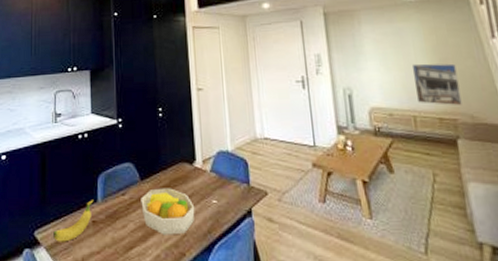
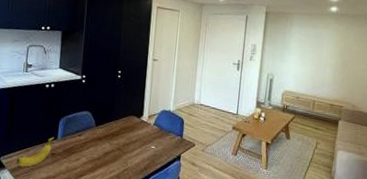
fruit bowl: present [141,188,195,235] -> none [93,133,137,169]
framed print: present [411,63,462,106] -> none [319,62,352,97]

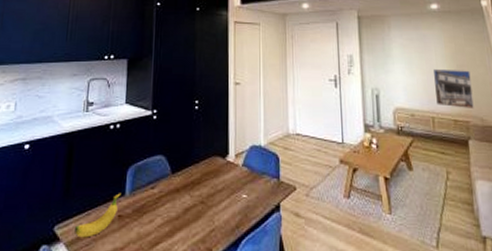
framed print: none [319,62,352,97] -> present [432,68,474,110]

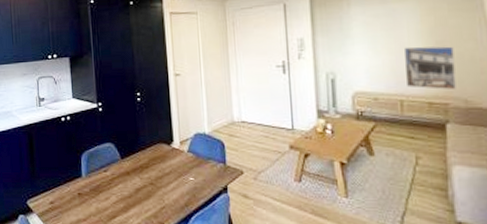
banana: present [75,193,121,238] -> none [44,175,79,210]

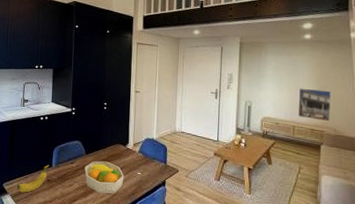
banana: none [44,175,79,210] -> present [17,165,49,193]
fruit bowl: none [122,166,173,207] -> present [84,161,124,194]

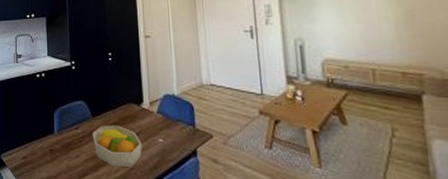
banana: present [17,165,49,193] -> none [17,131,51,166]
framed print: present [298,88,331,122] -> none [372,15,430,61]

